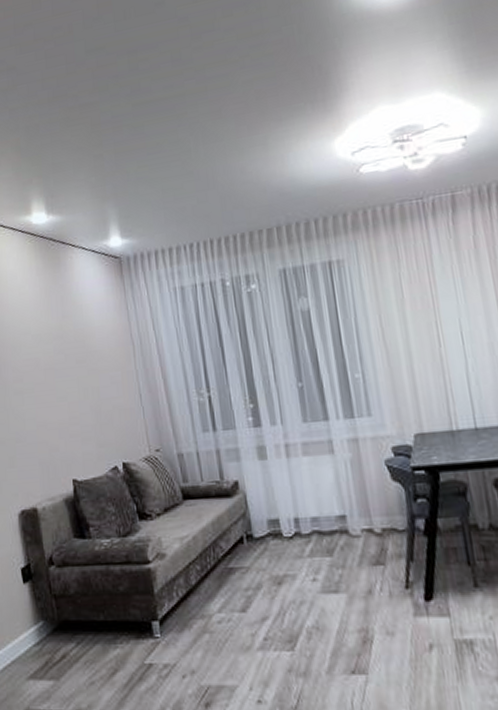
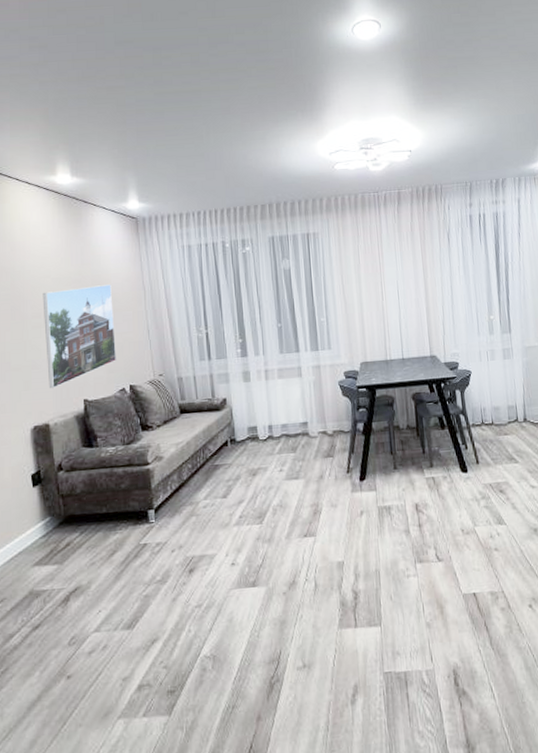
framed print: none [23,339,107,467] -> present [42,284,117,389]

